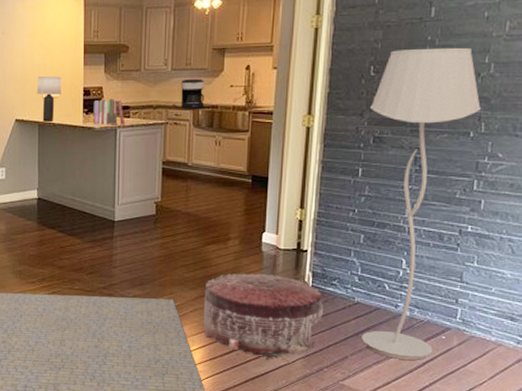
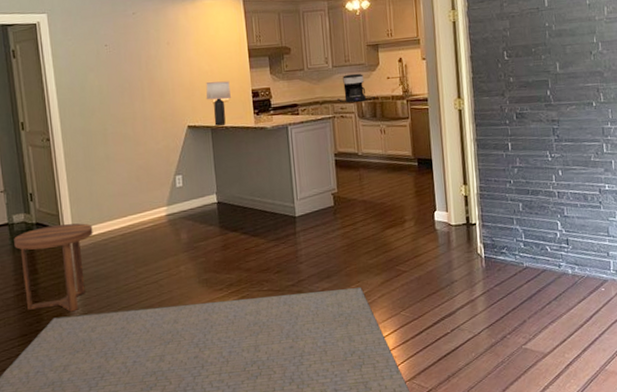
books: present [93,99,126,125] -> none [263,98,296,125]
pouf: present [203,272,324,359] -> none [389,250,499,334]
floor lamp: present [361,47,482,361] -> none [509,31,598,316]

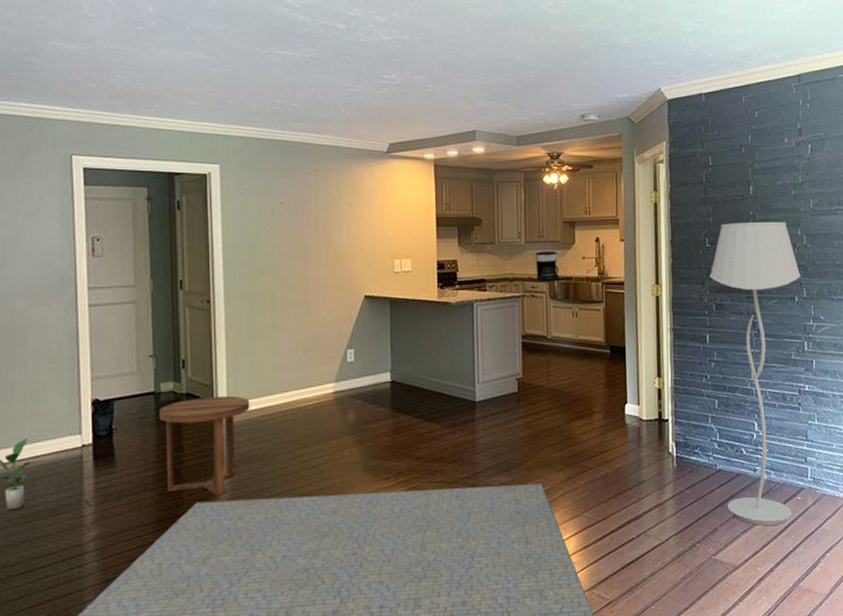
table lamp: present [206,81,231,127] -> none [387,250,414,299]
floor lamp: none [509,31,598,316] -> present [710,221,802,526]

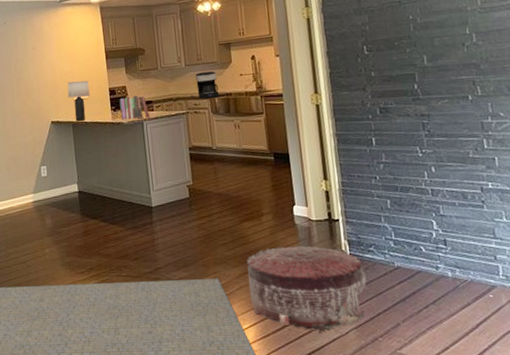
table lamp: none [387,250,414,299] -> present [67,80,90,122]
books: none [448,272,482,300] -> present [119,96,151,120]
pouf: none [573,446,690,540] -> present [247,245,367,332]
floor lamp: present [710,221,802,526] -> none [371,22,484,323]

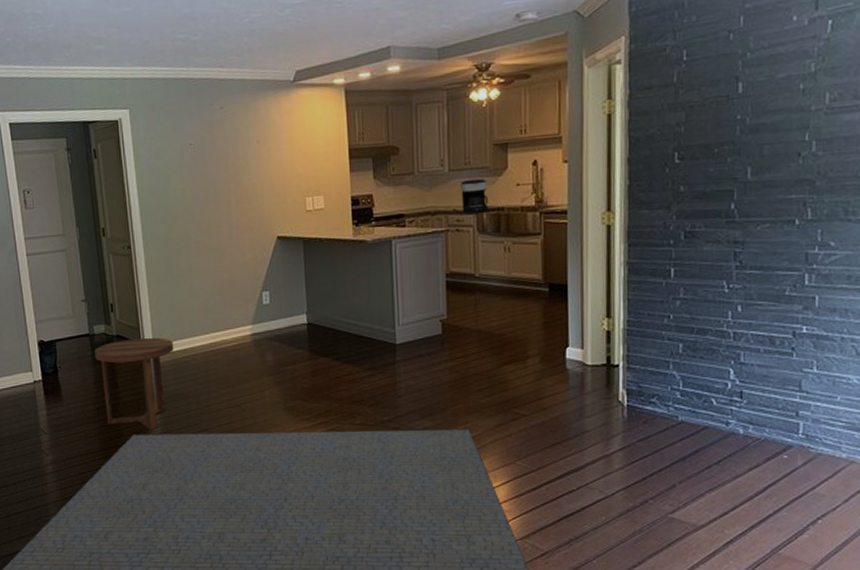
table lamp: present [67,80,90,122] -> none [298,186,327,238]
books: present [119,96,151,120] -> none [363,207,401,238]
pouf: present [247,245,367,332] -> none [504,393,644,493]

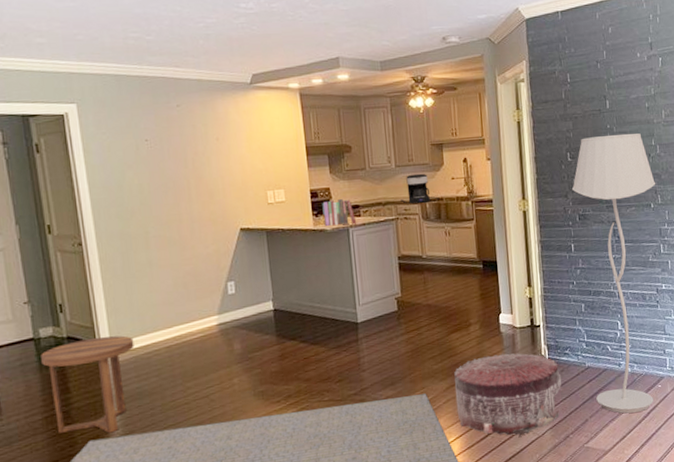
books: none [363,207,401,238] -> present [322,199,357,227]
pouf: none [504,393,644,493] -> present [454,352,562,437]
floor lamp: none [678,125,806,486] -> present [572,133,656,414]

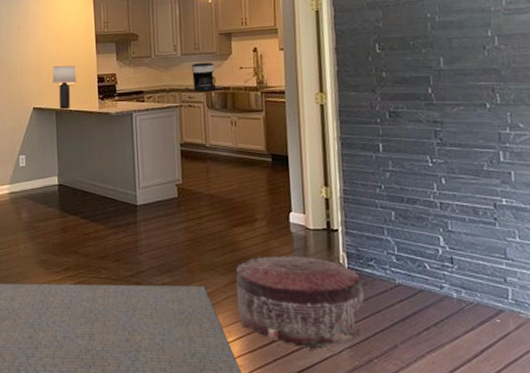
table lamp: none [260,180,288,229] -> present [52,65,76,110]
books: present [322,199,357,227] -> none [108,85,141,110]
floor lamp: present [572,133,656,414] -> none [381,22,494,348]

